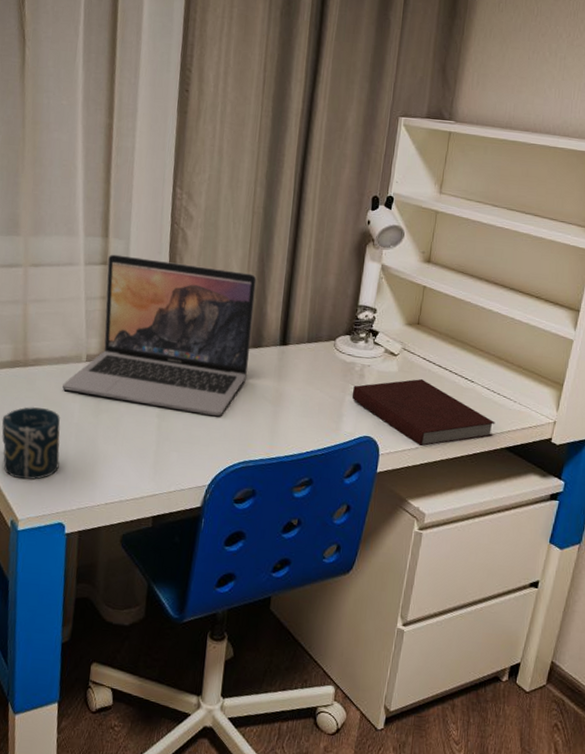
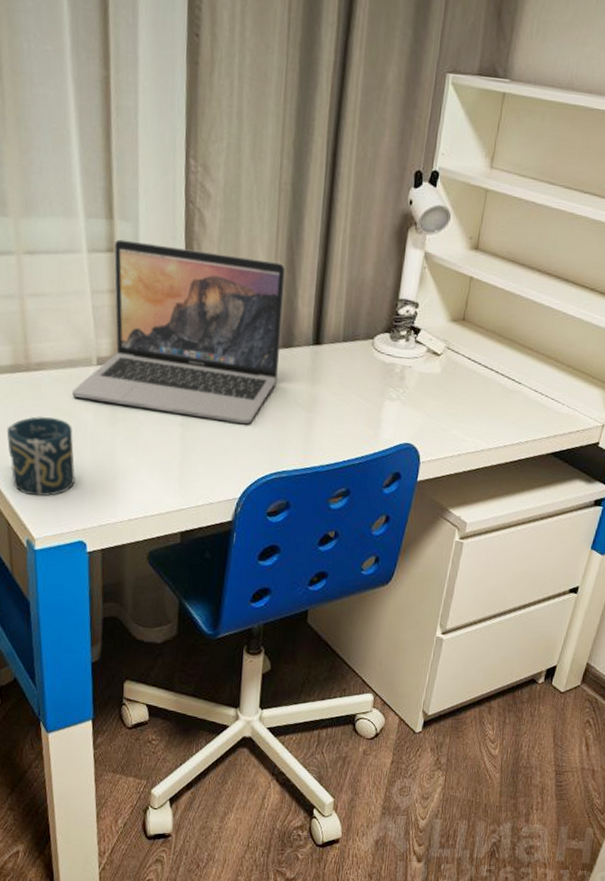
notebook: present [351,378,496,447] -> none [391,380,542,453]

